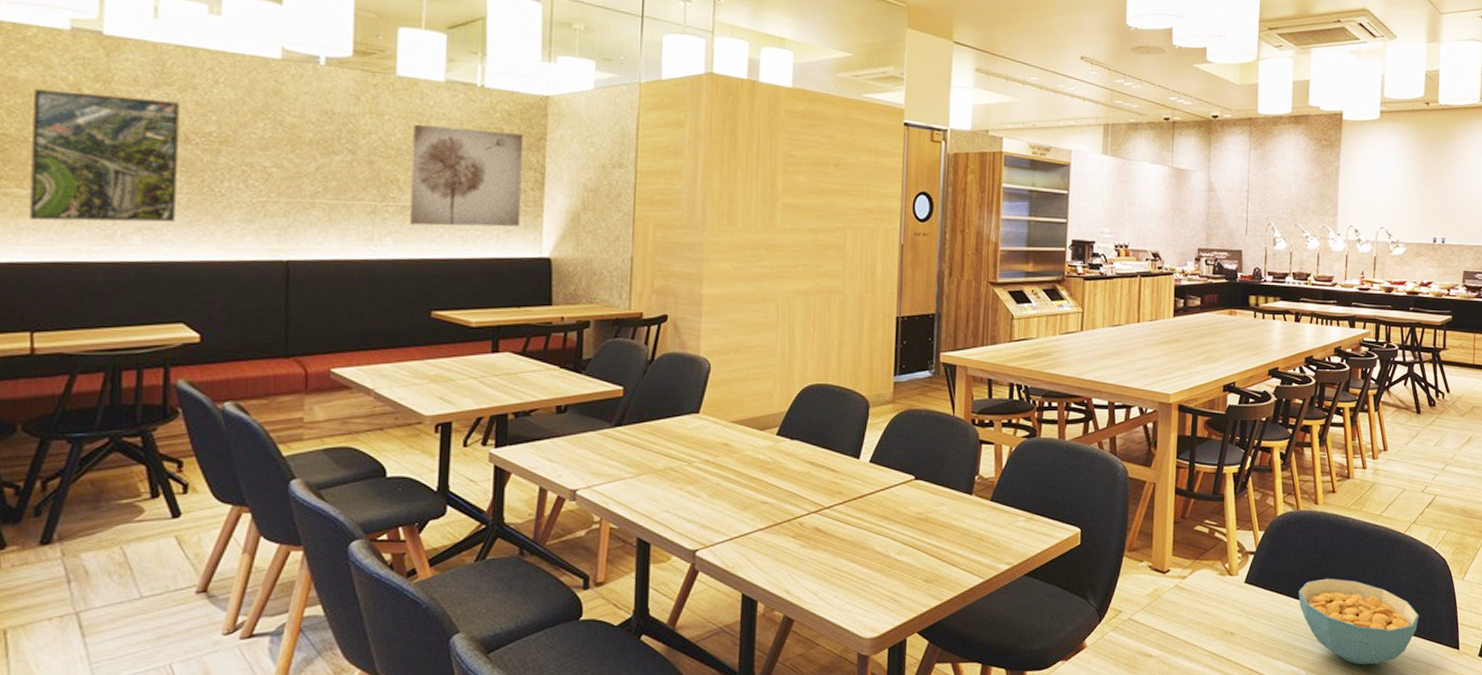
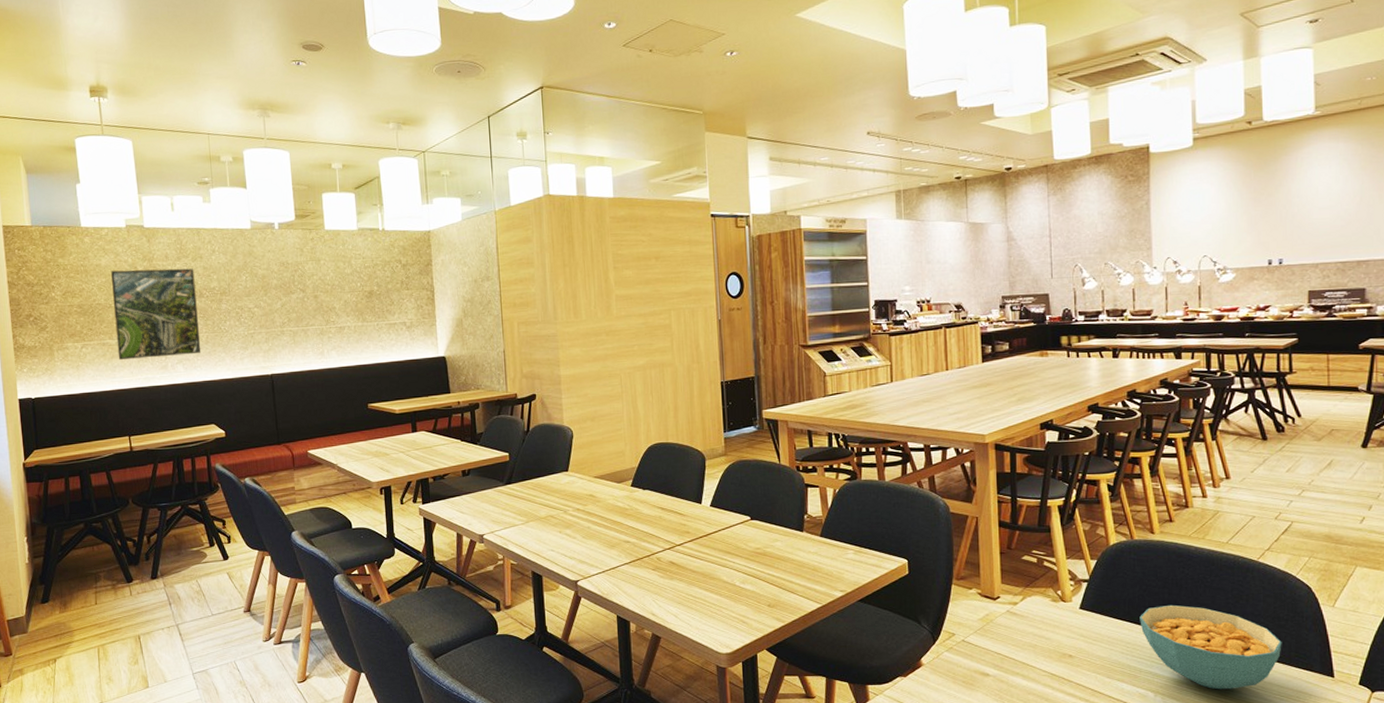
wall art: present [409,124,524,227] -> none [341,262,421,340]

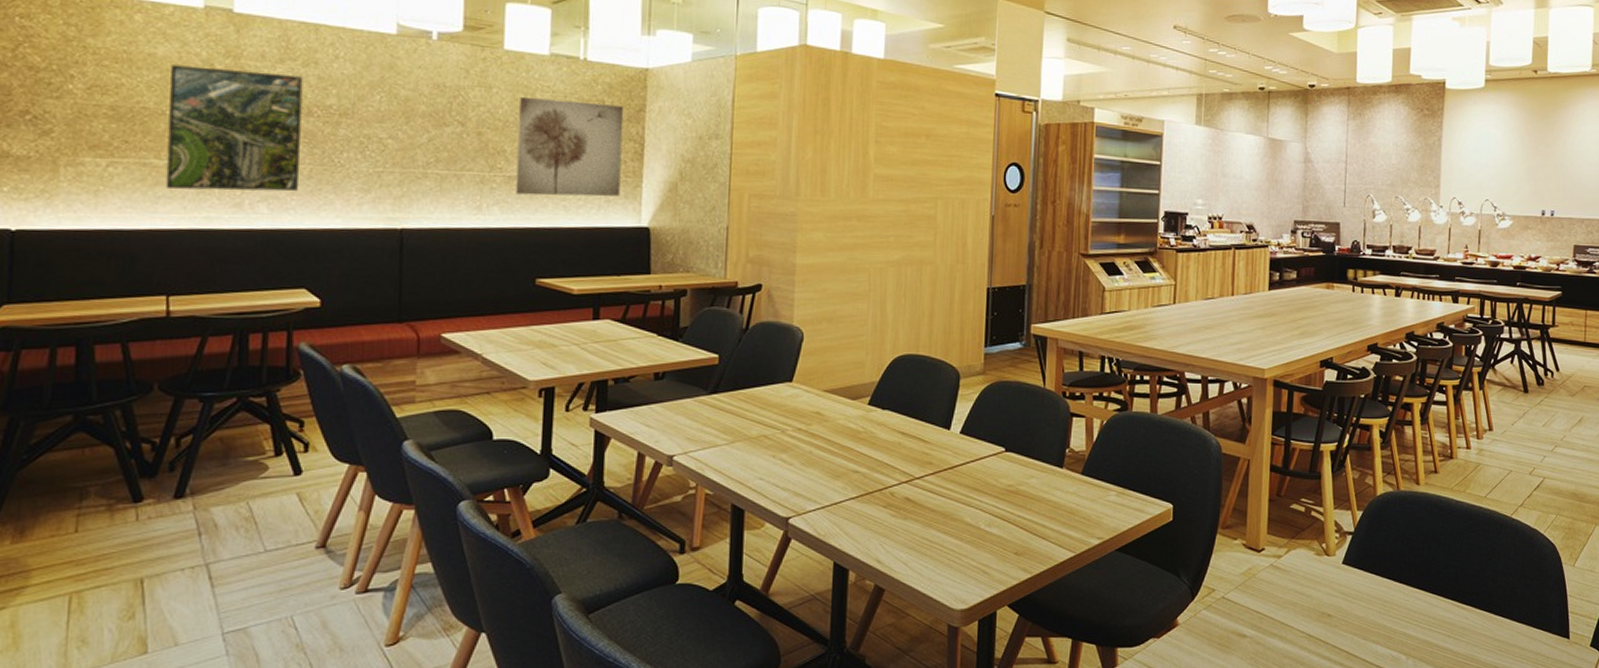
wall art: none [341,262,421,340] -> present [515,96,624,197]
cereal bowl: present [1139,604,1282,690] -> none [1398,561,1527,652]

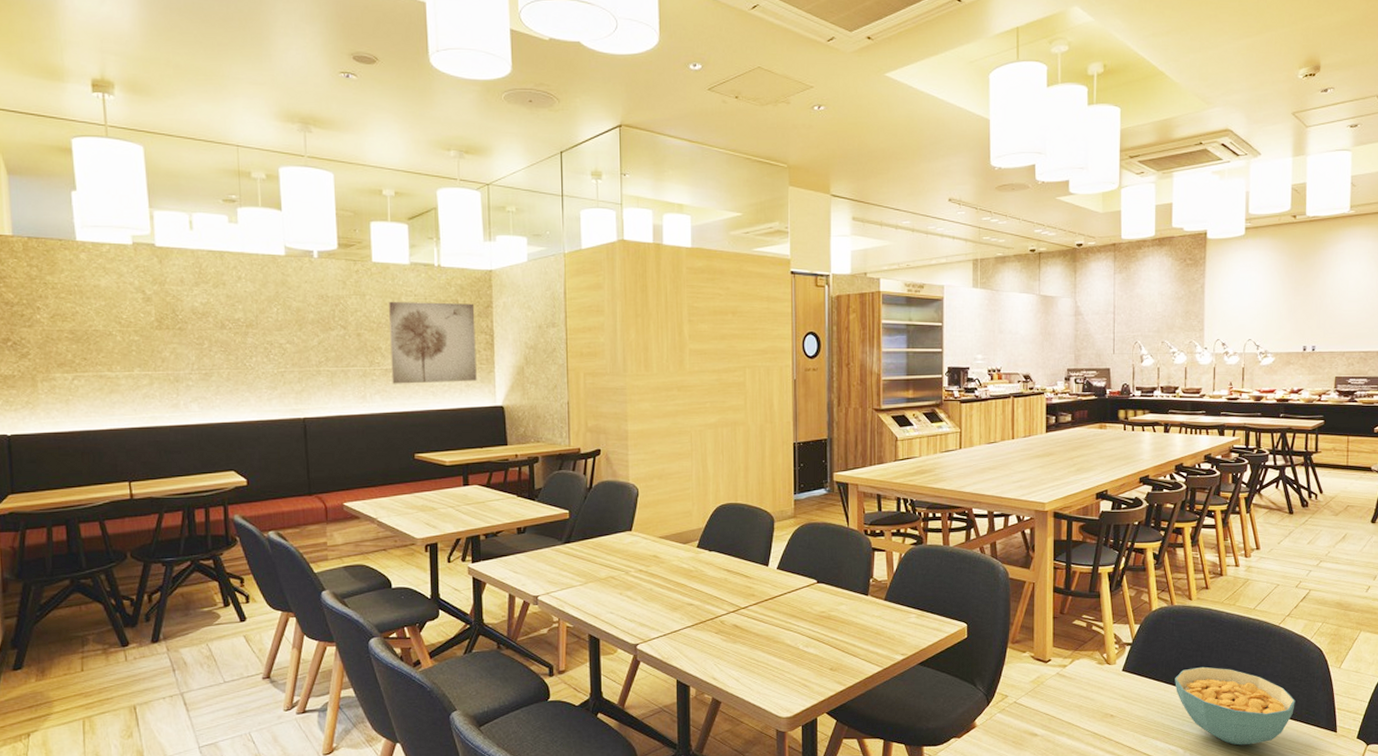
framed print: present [165,65,303,192] -> none [113,293,221,395]
cereal bowl: none [1398,561,1527,652] -> present [1175,666,1295,746]

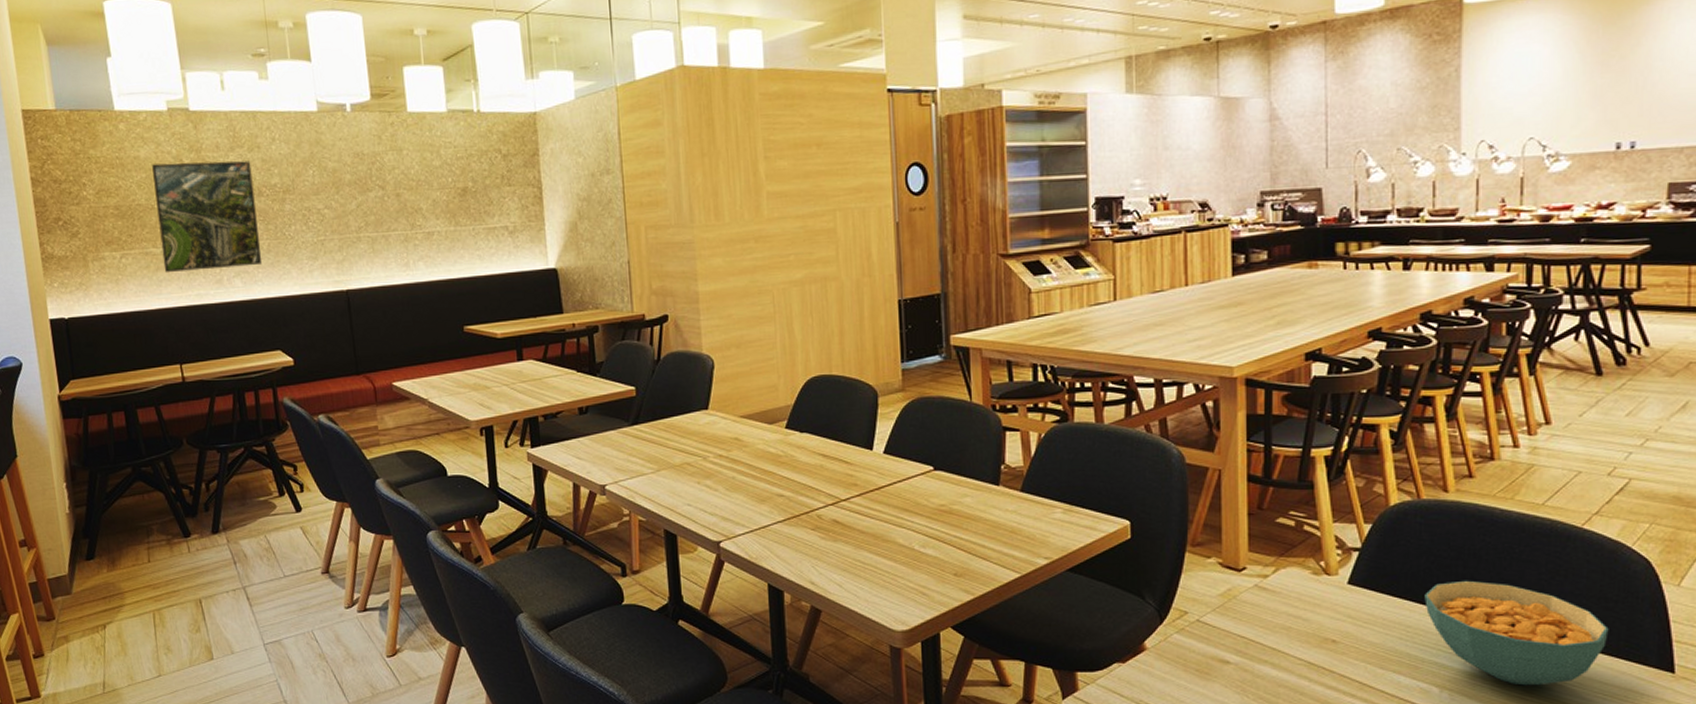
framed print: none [113,293,221,395] -> present [152,161,263,272]
wall art: present [389,301,477,384] -> none [427,152,526,249]

